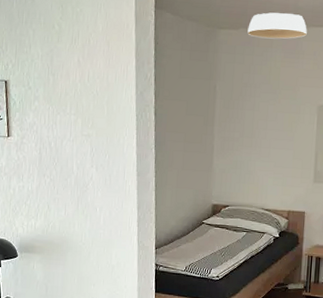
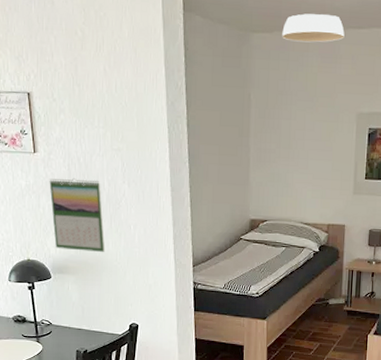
calendar: none [20,161,72,233] -> present [49,177,106,252]

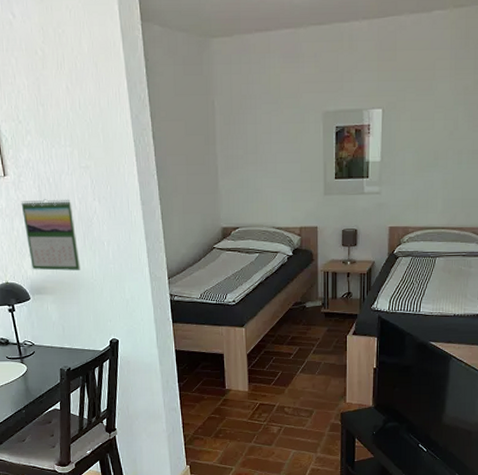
ceiling light: present [282,13,345,43] -> none [242,13,305,44]

